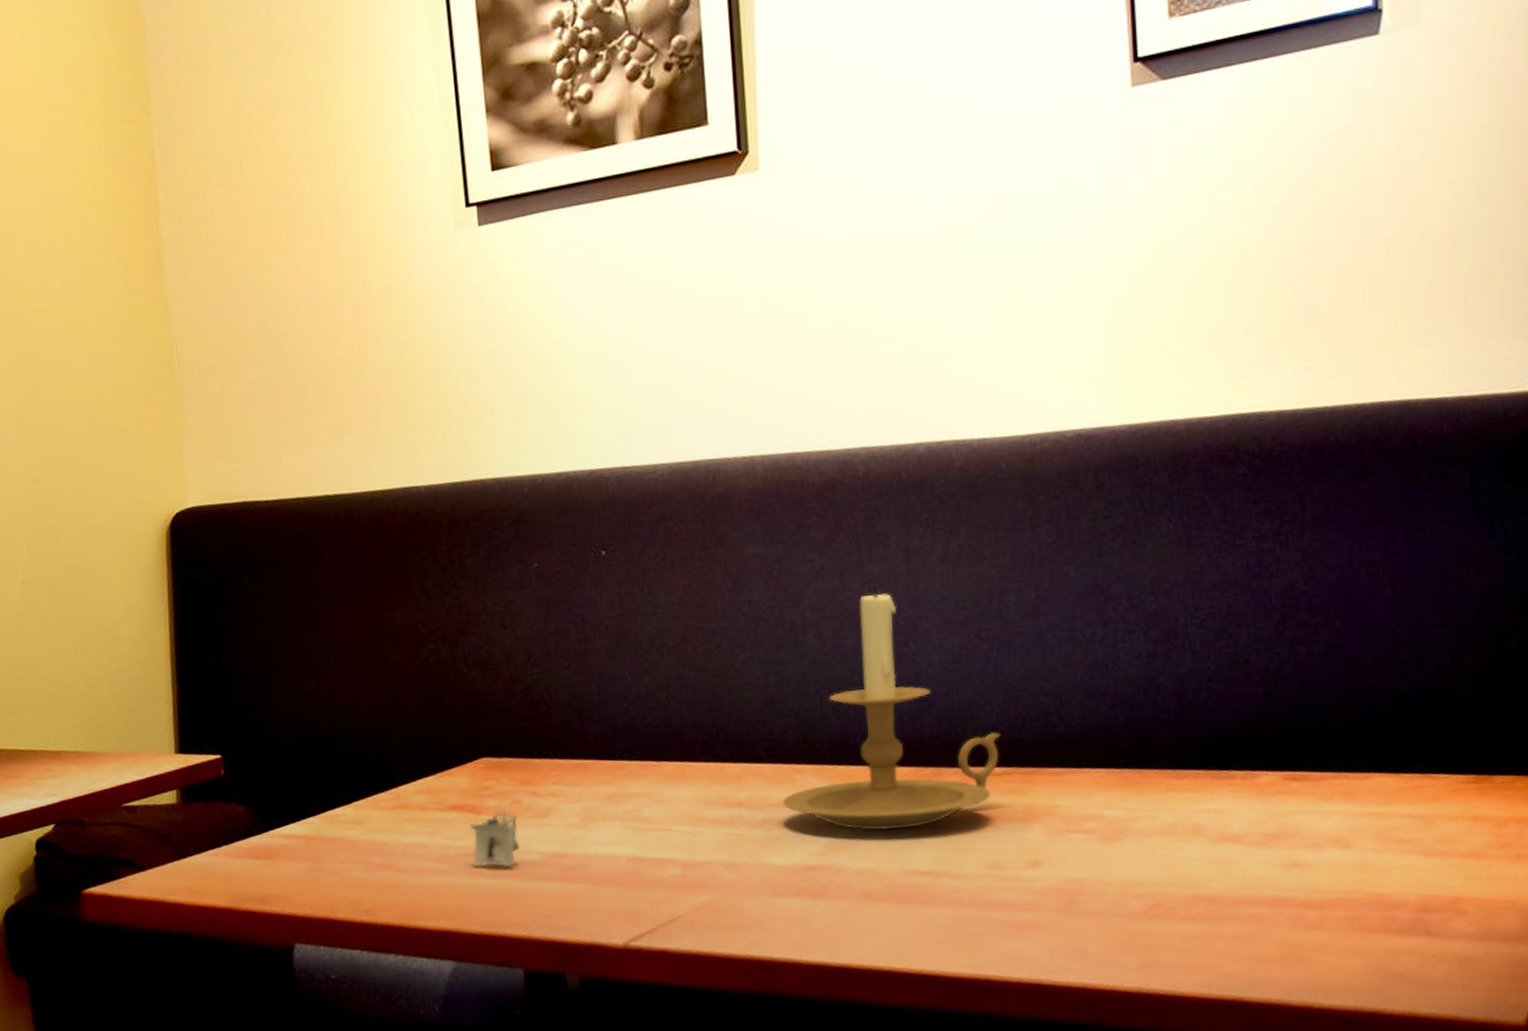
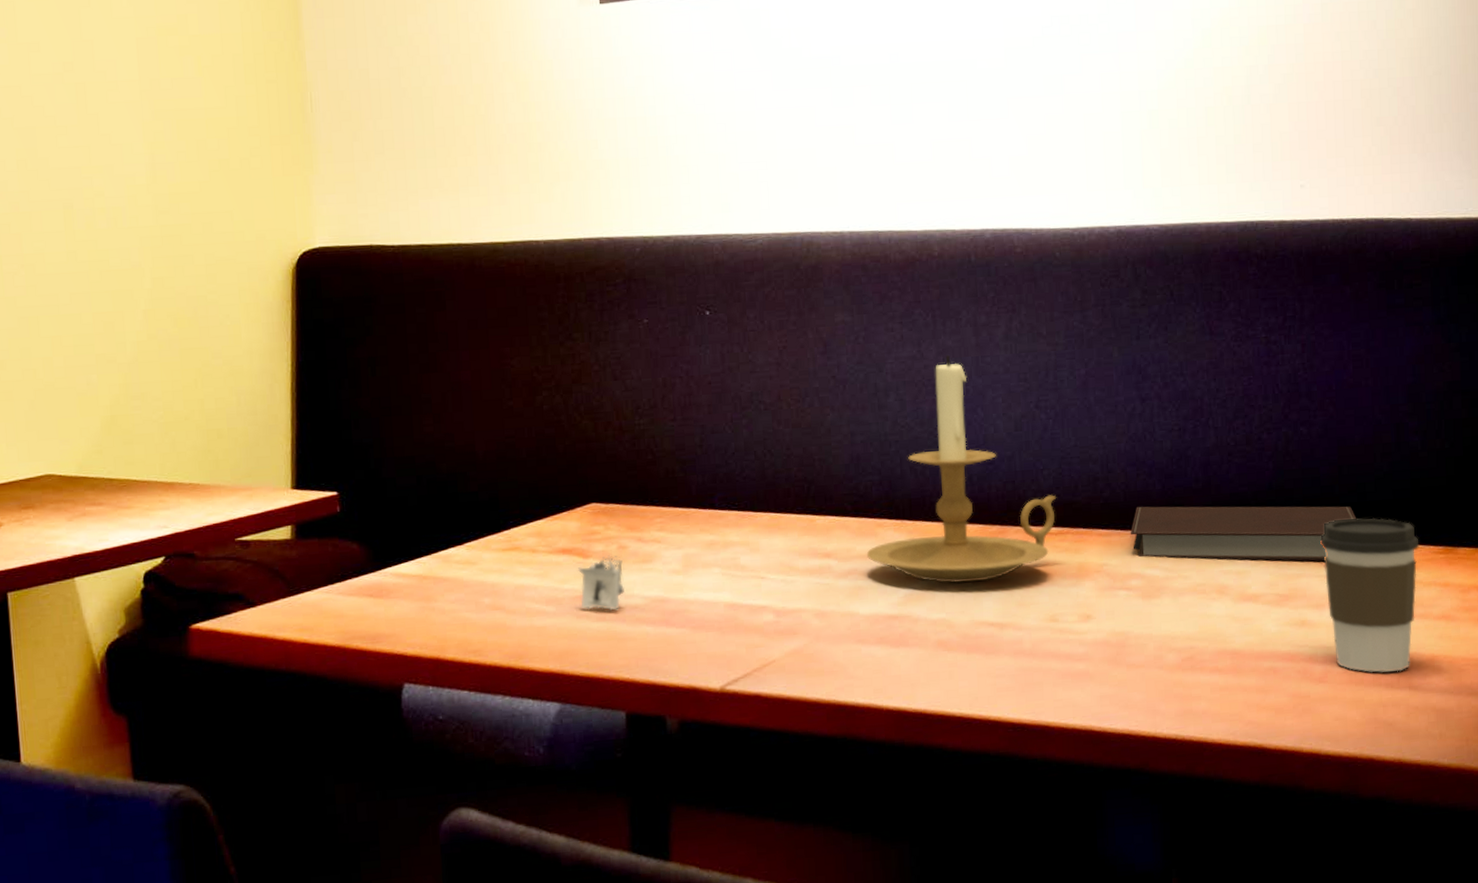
notebook: none [1088,733,1366,798] -> present [1131,506,1357,561]
coffee cup: none [1319,745,1444,918] -> present [1320,517,1420,673]

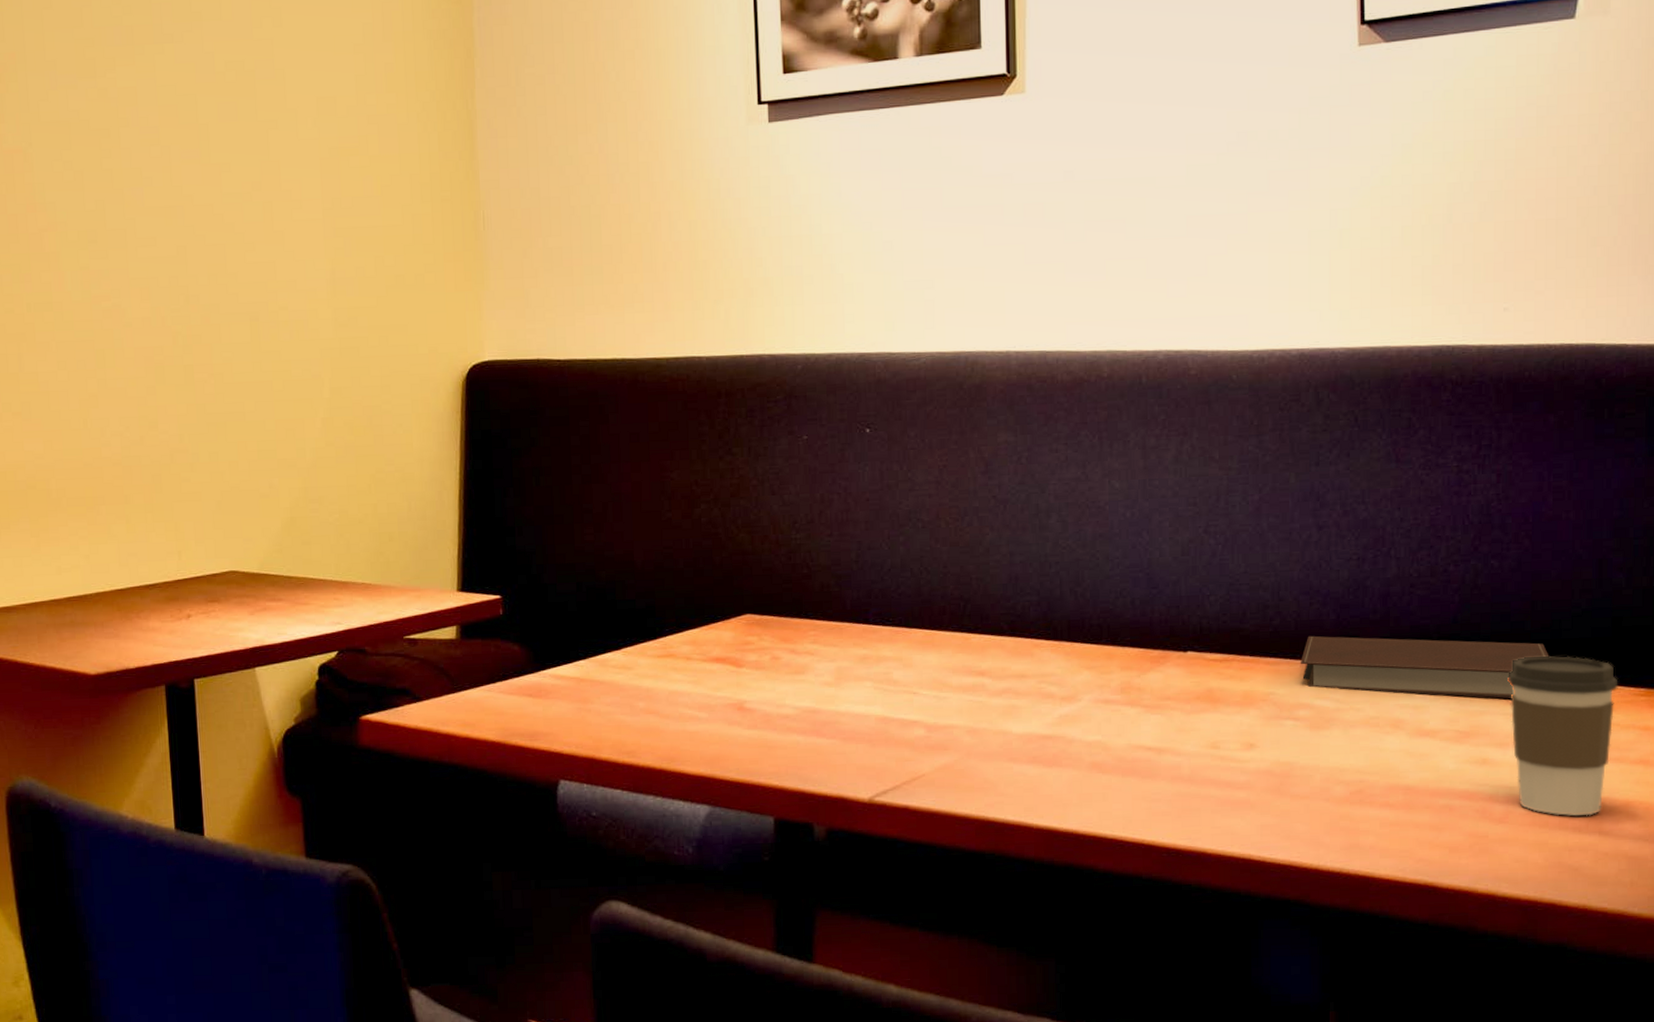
napkin holder: present [577,555,624,611] -> none [730,665,776,719]
candle holder: present [866,354,1057,584] -> none [1021,477,1223,707]

